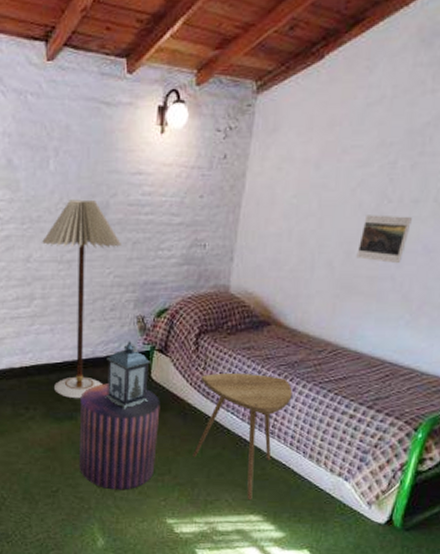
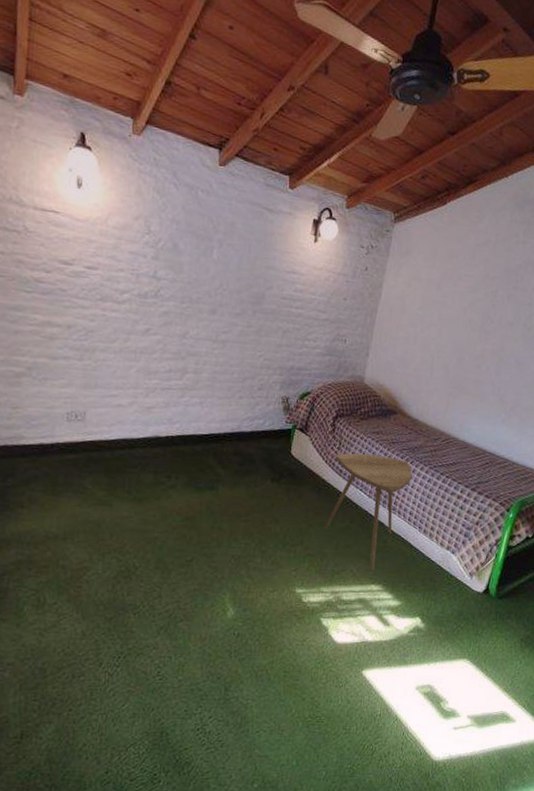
floor lamp: present [42,199,121,399] -> none [198,287,273,470]
stool: present [79,383,160,490] -> none [216,456,298,560]
lantern: present [105,341,151,409] -> none [247,418,292,482]
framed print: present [356,215,412,264] -> none [466,330,508,372]

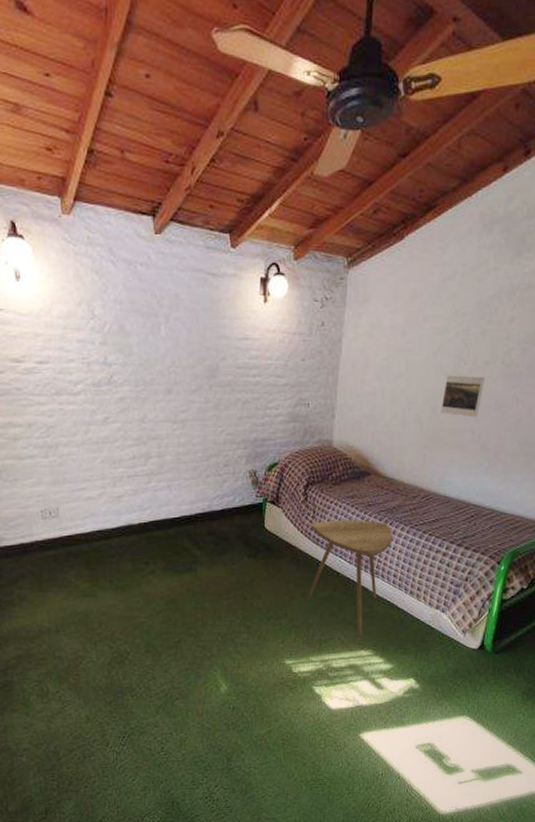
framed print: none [466,330,508,372] -> present [441,375,485,418]

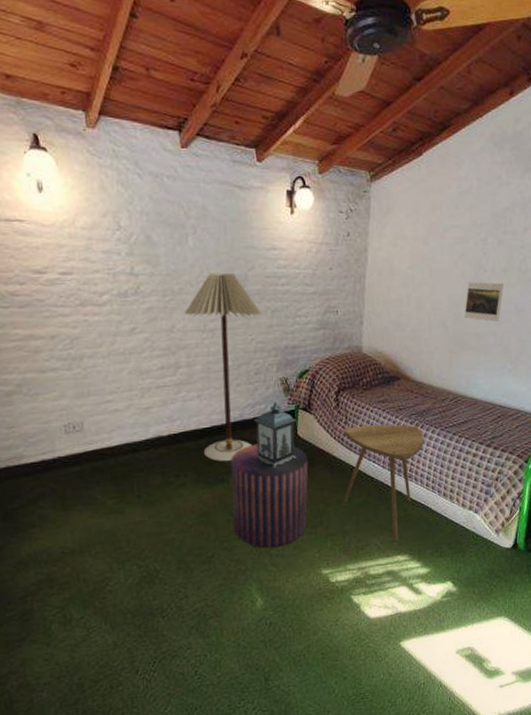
floor lamp: none [156,363,232,552] -> present [185,272,261,462]
stool: none [198,535,275,637] -> present [231,444,308,548]
lantern: none [222,494,264,559] -> present [254,402,297,468]

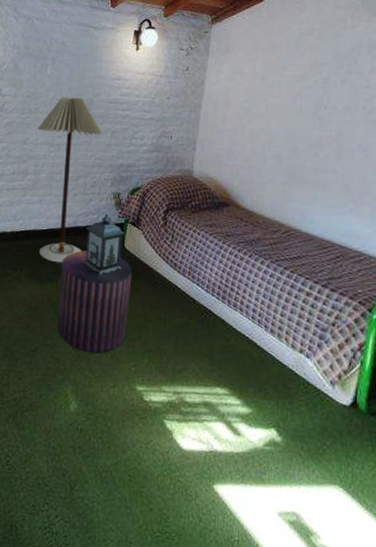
side table: present [341,424,424,542] -> none [161,246,252,372]
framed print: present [464,282,503,322] -> none [301,118,346,159]

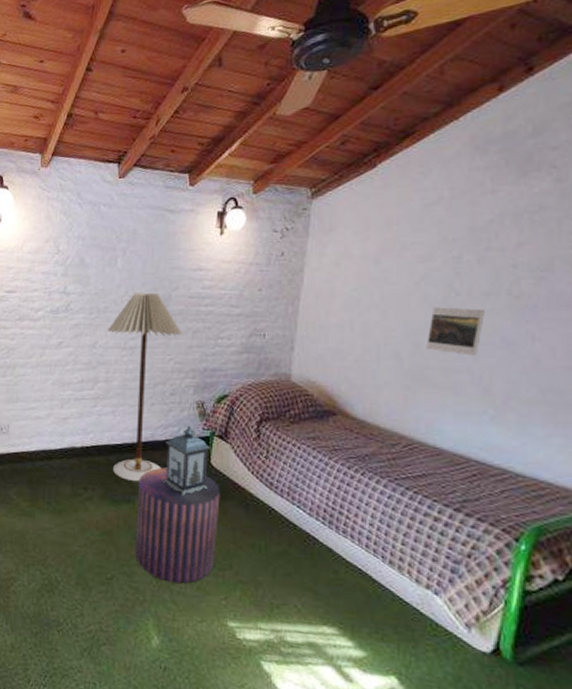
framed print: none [301,118,346,159] -> present [426,307,485,356]

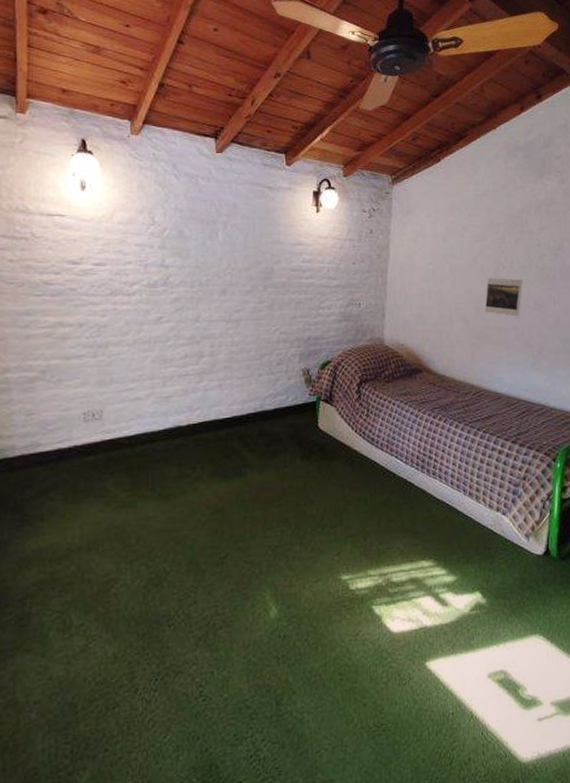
floor lamp: present [108,292,182,482] -> none [211,265,285,454]
stool: present [135,467,221,584] -> none [249,436,329,549]
lantern: present [163,425,211,496] -> none [274,393,318,461]

